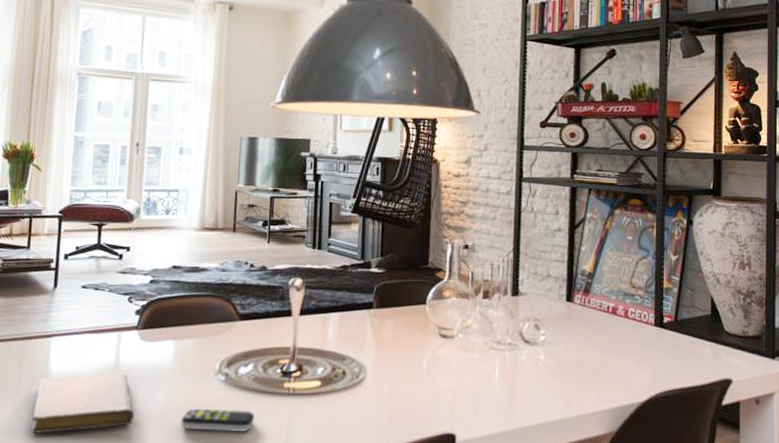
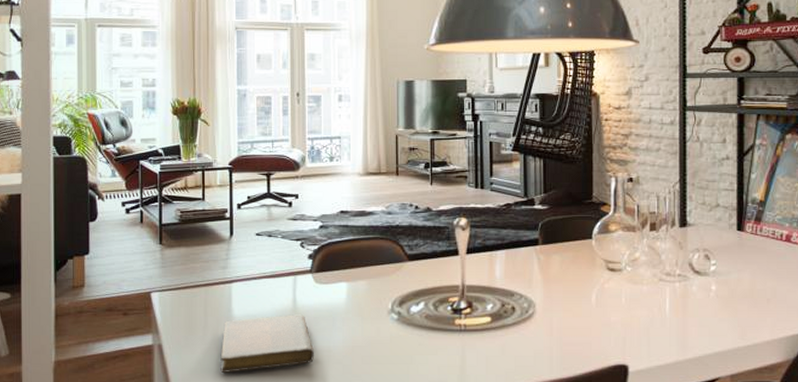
remote control: present [180,408,254,432] -> none [358,346,428,367]

